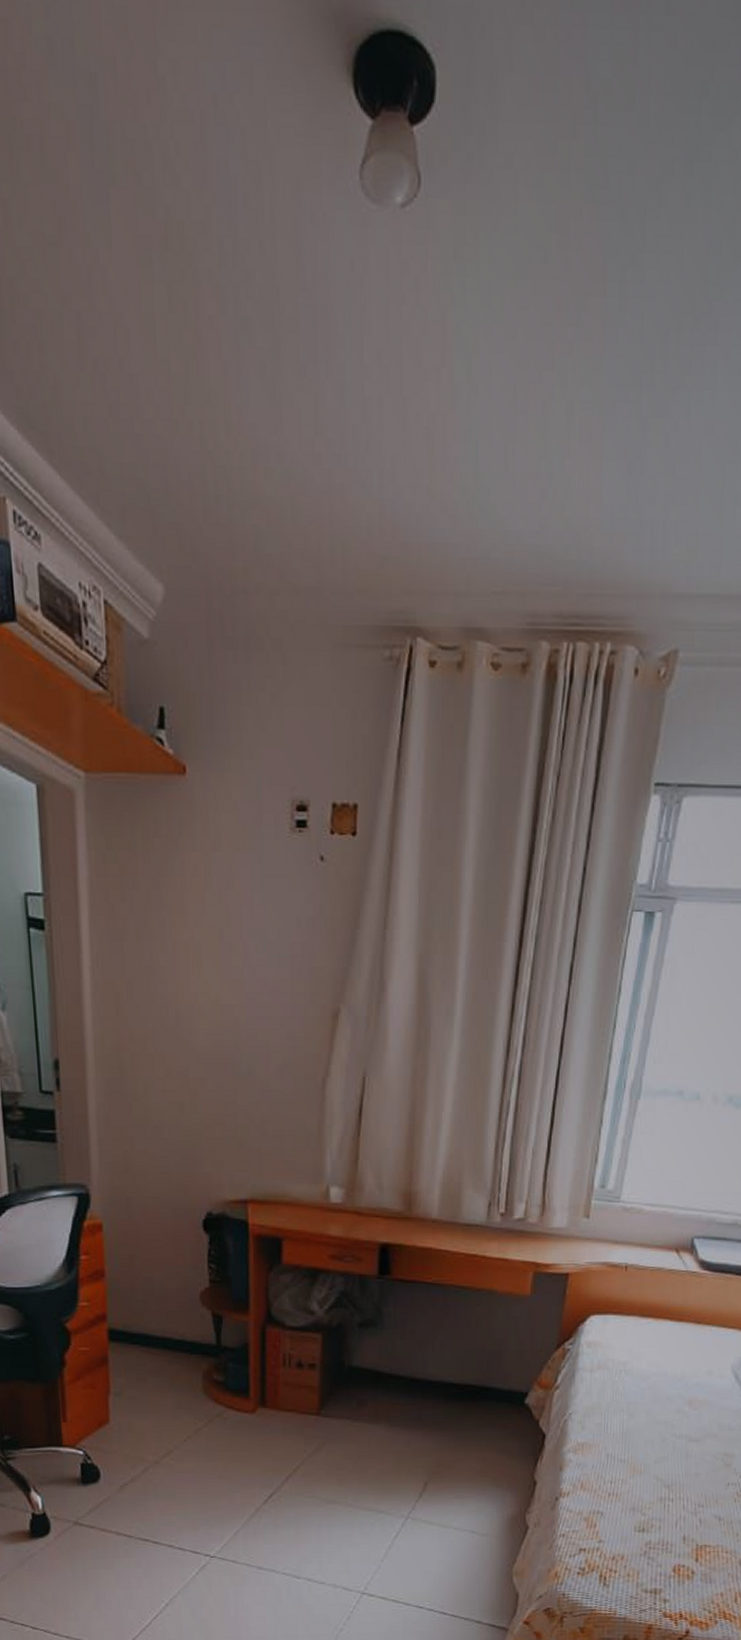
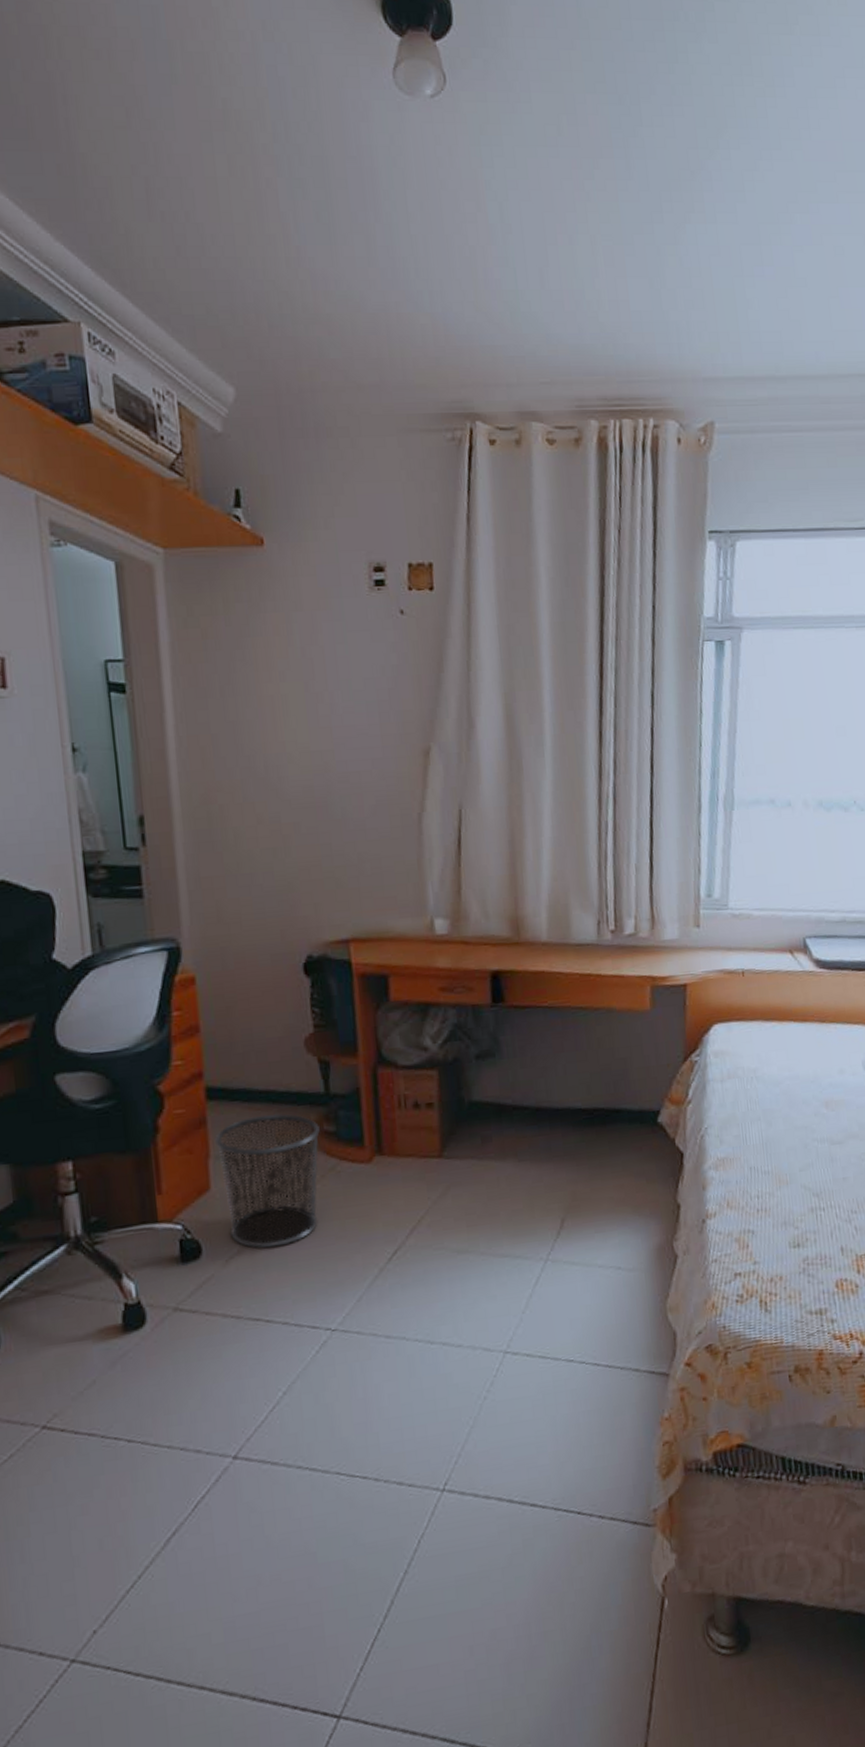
waste bin: none [115,1359,210,1480] -> present [215,1113,320,1248]

